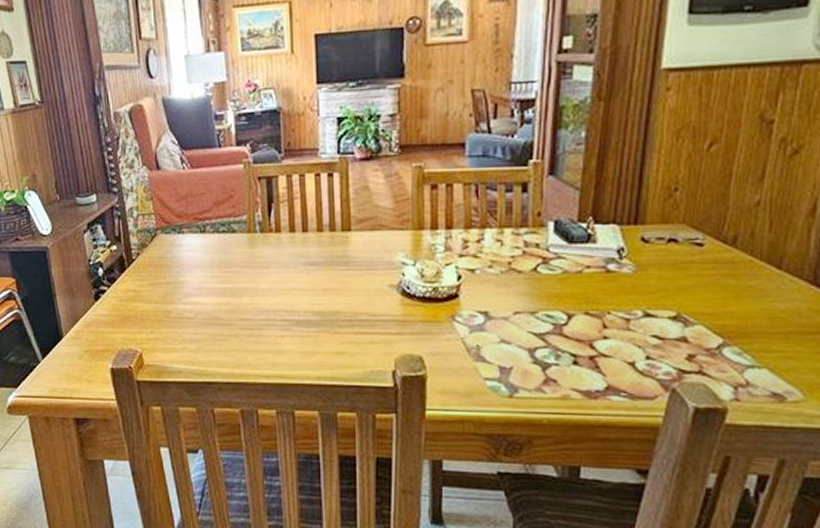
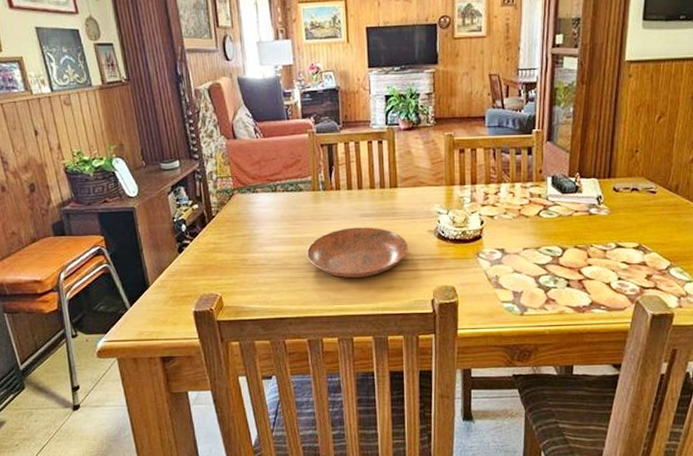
bowl: none [239,278,364,339] -> present [306,227,408,278]

